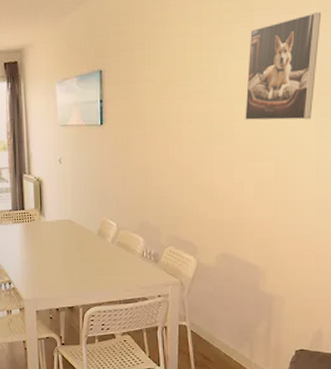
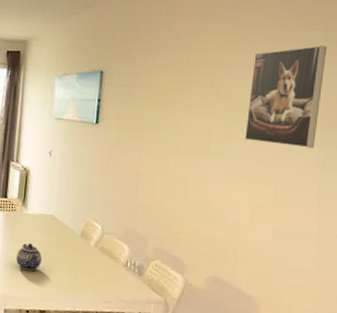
teapot: none [41,249,65,274] -> present [16,243,42,271]

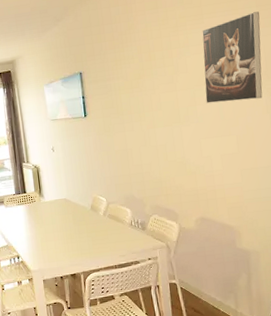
teapot: present [16,243,42,271] -> none [44,225,65,247]

